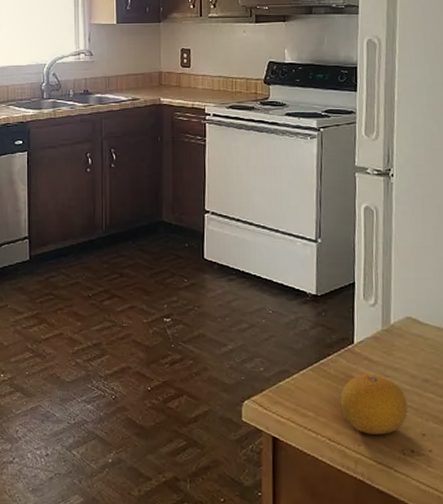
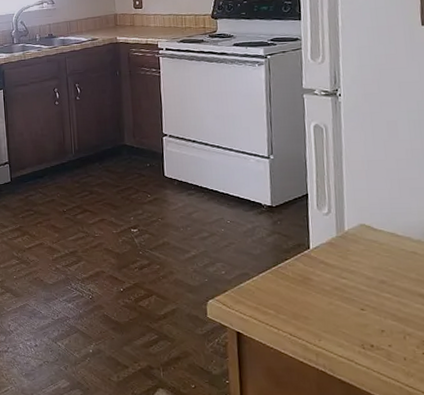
fruit: present [340,374,408,435] -> none [299,276,366,331]

